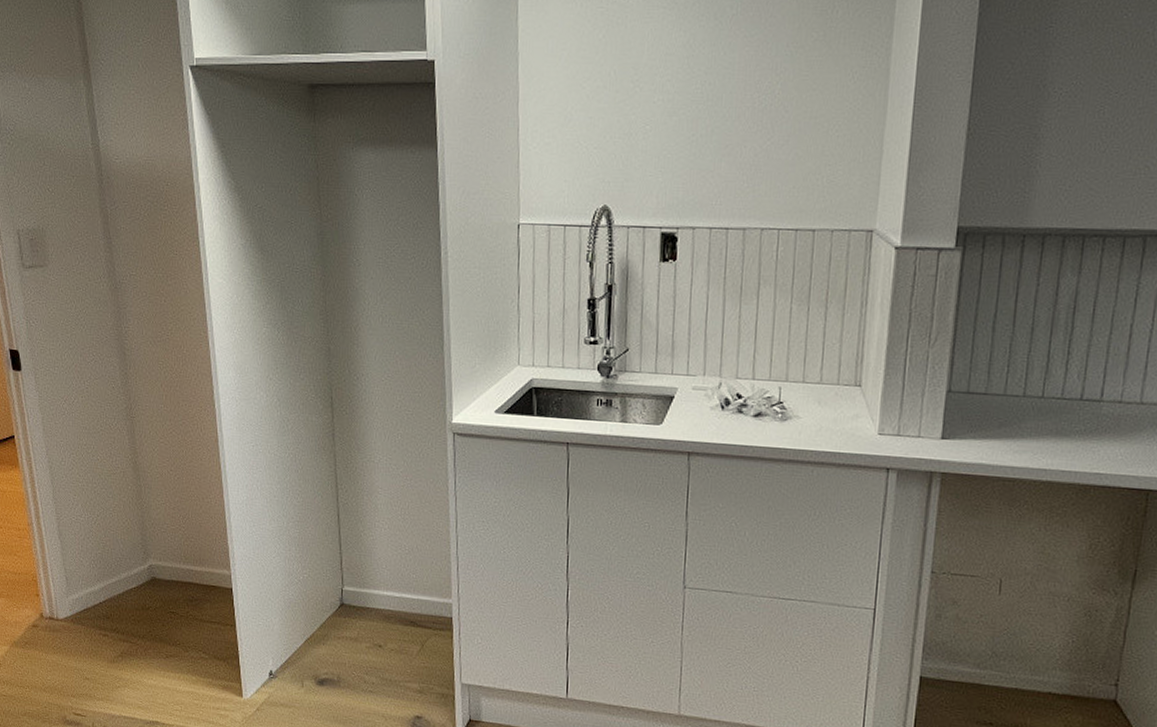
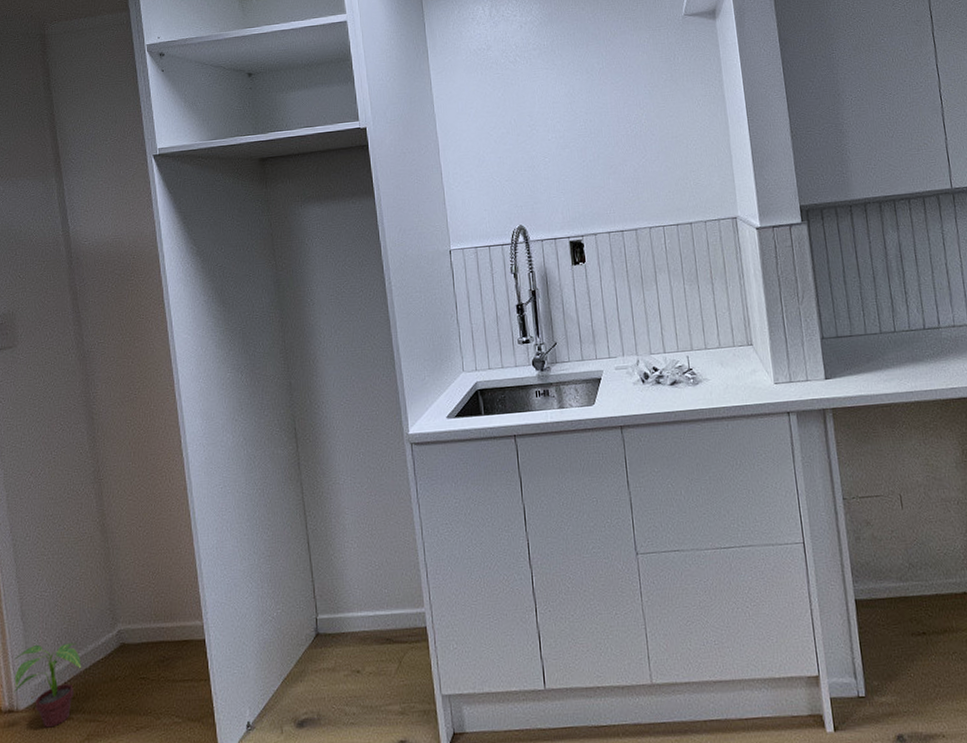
potted plant: none [53,564,116,640] -> present [14,642,82,728]

